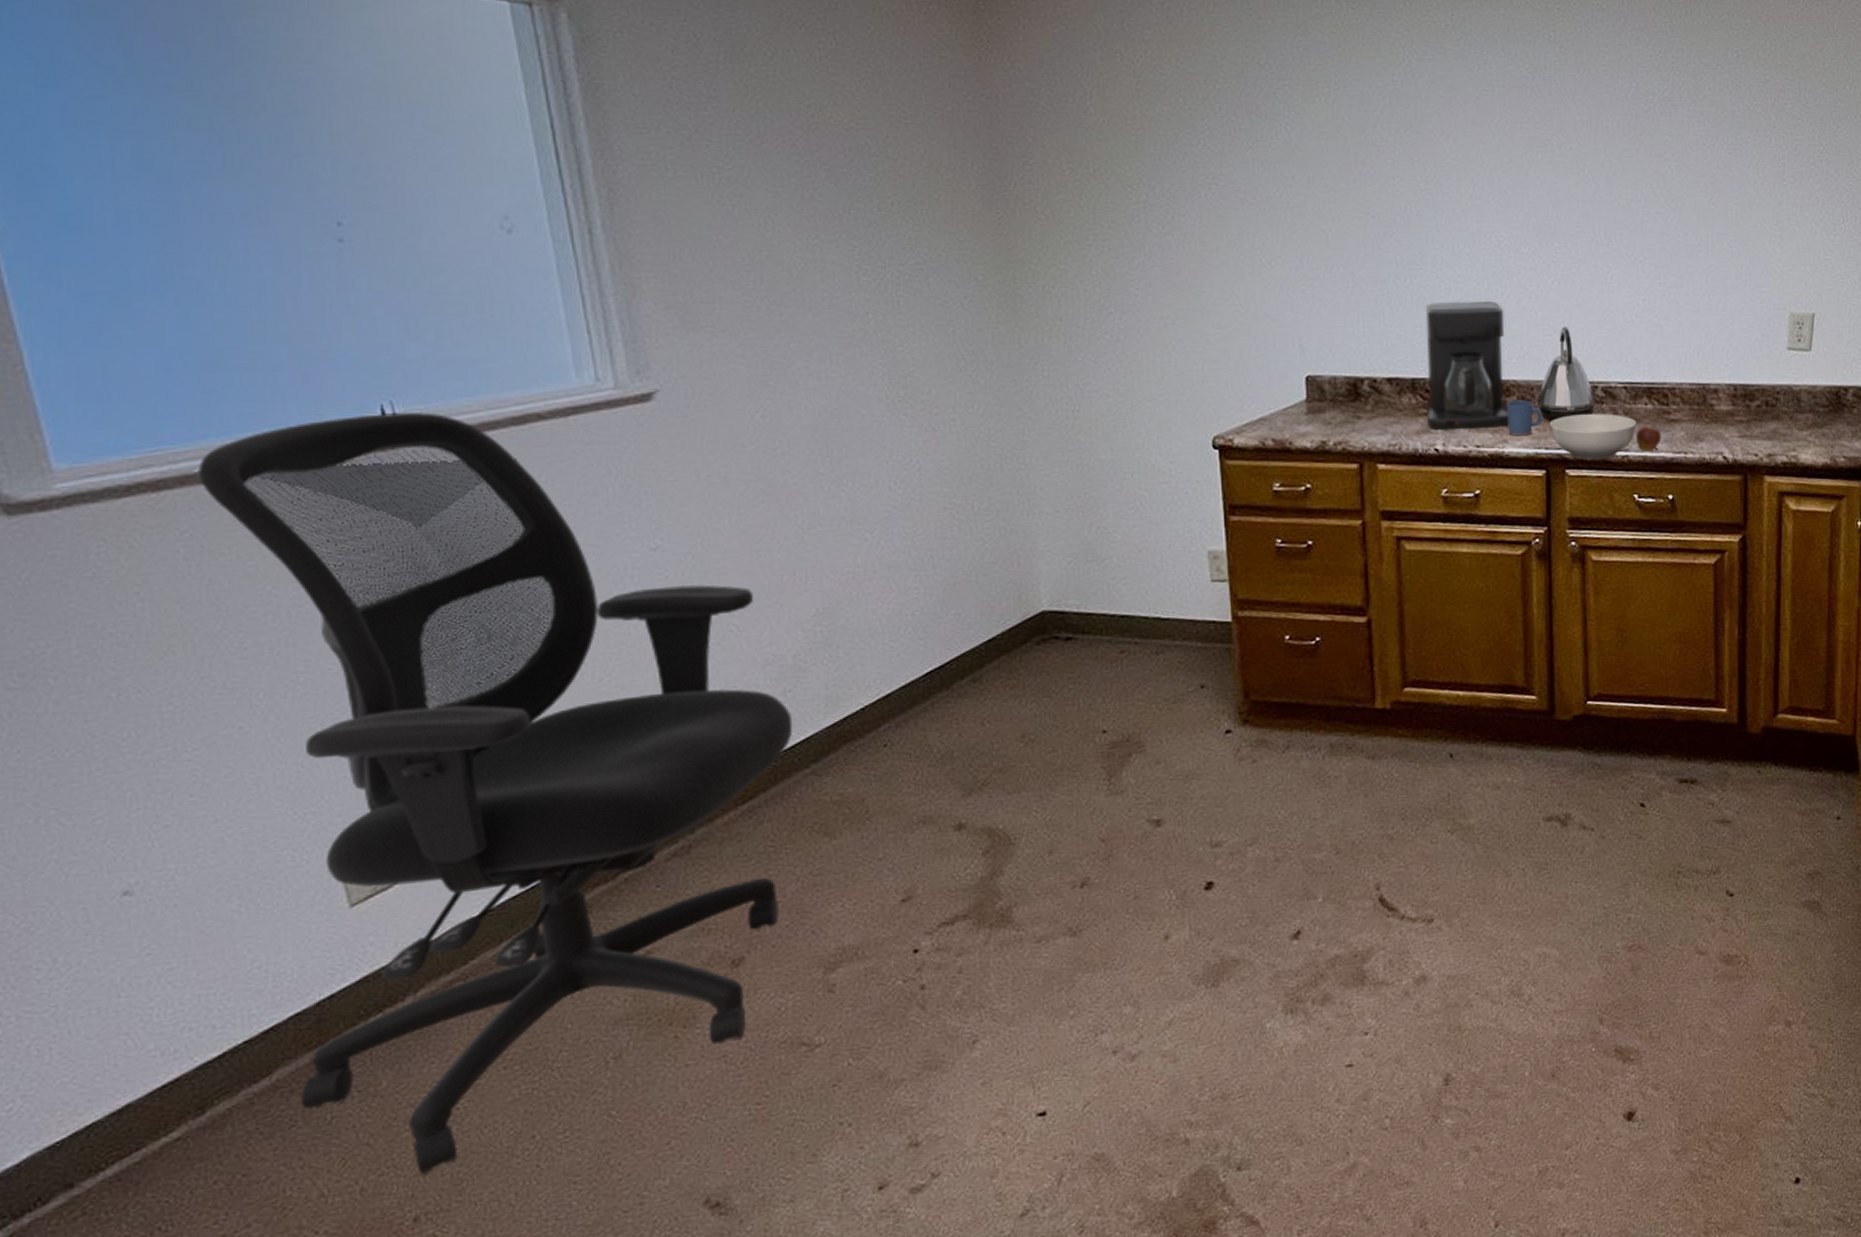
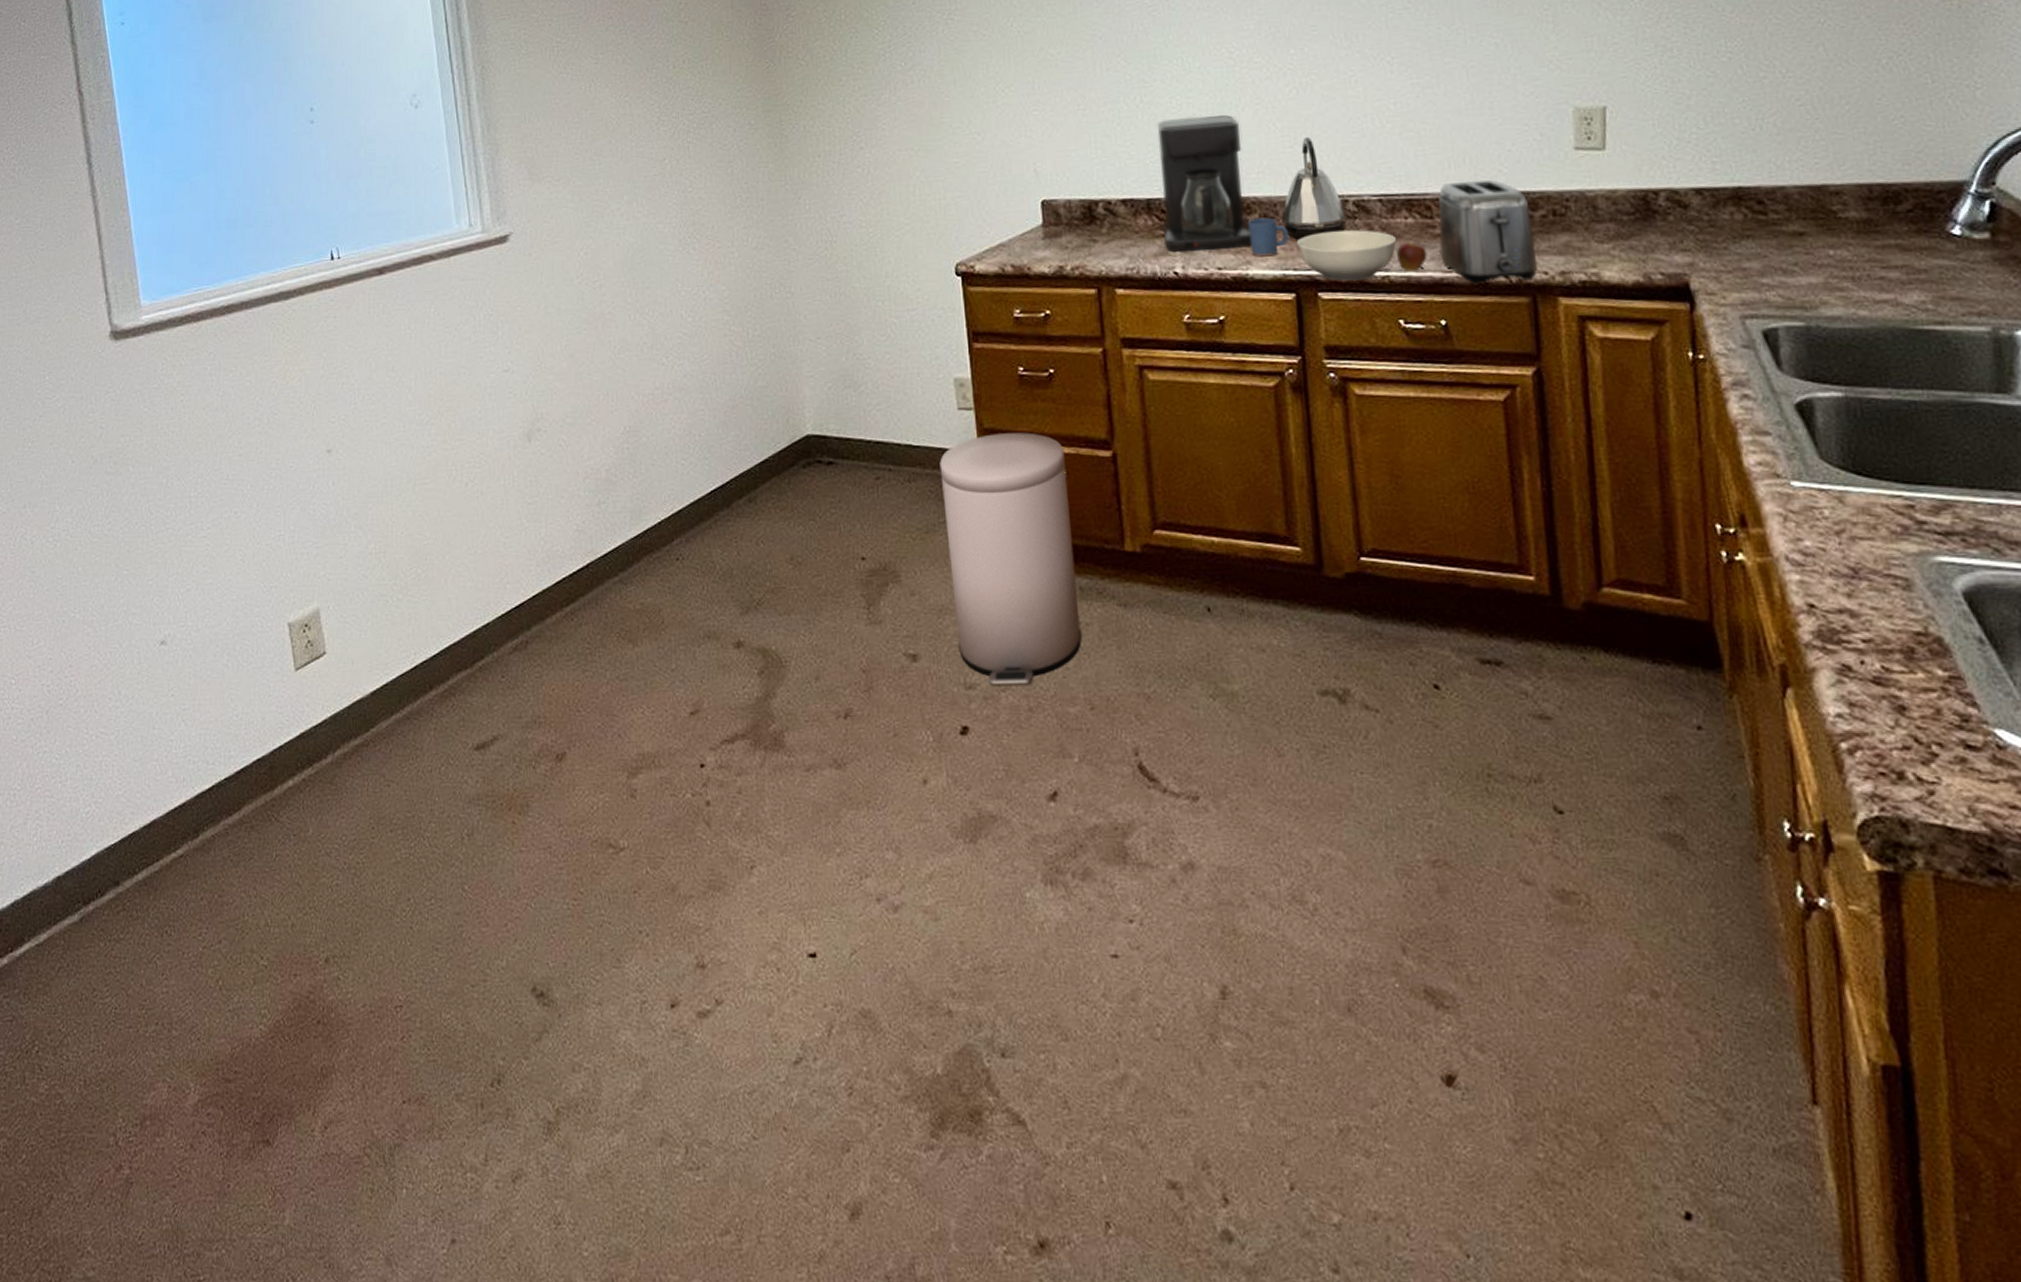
chair: present [197,412,793,1175] -> none [221,256,606,920]
pedal bin: none [1190,602,1331,843] -> present [940,432,1082,687]
toaster: none [1672,372,1751,464] -> present [1438,179,1539,285]

